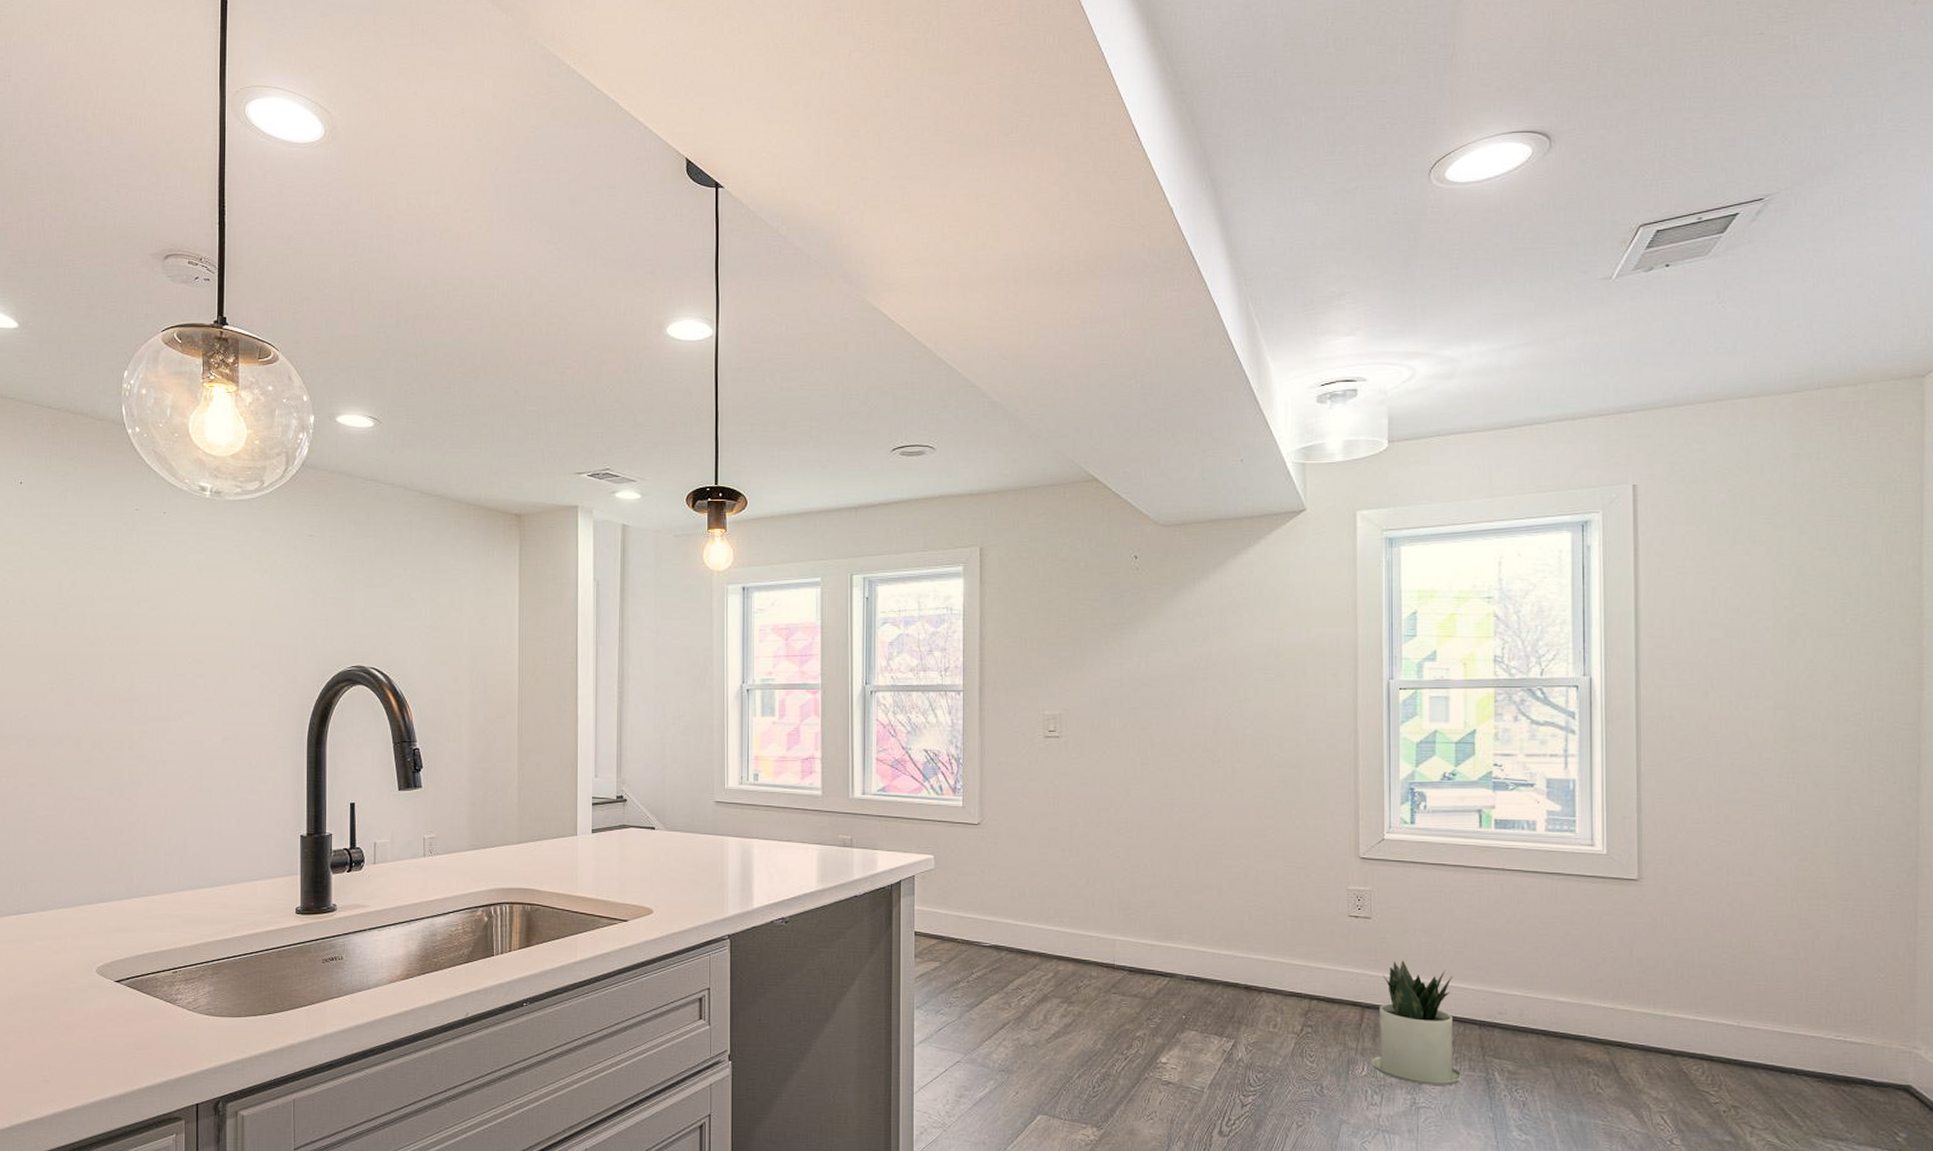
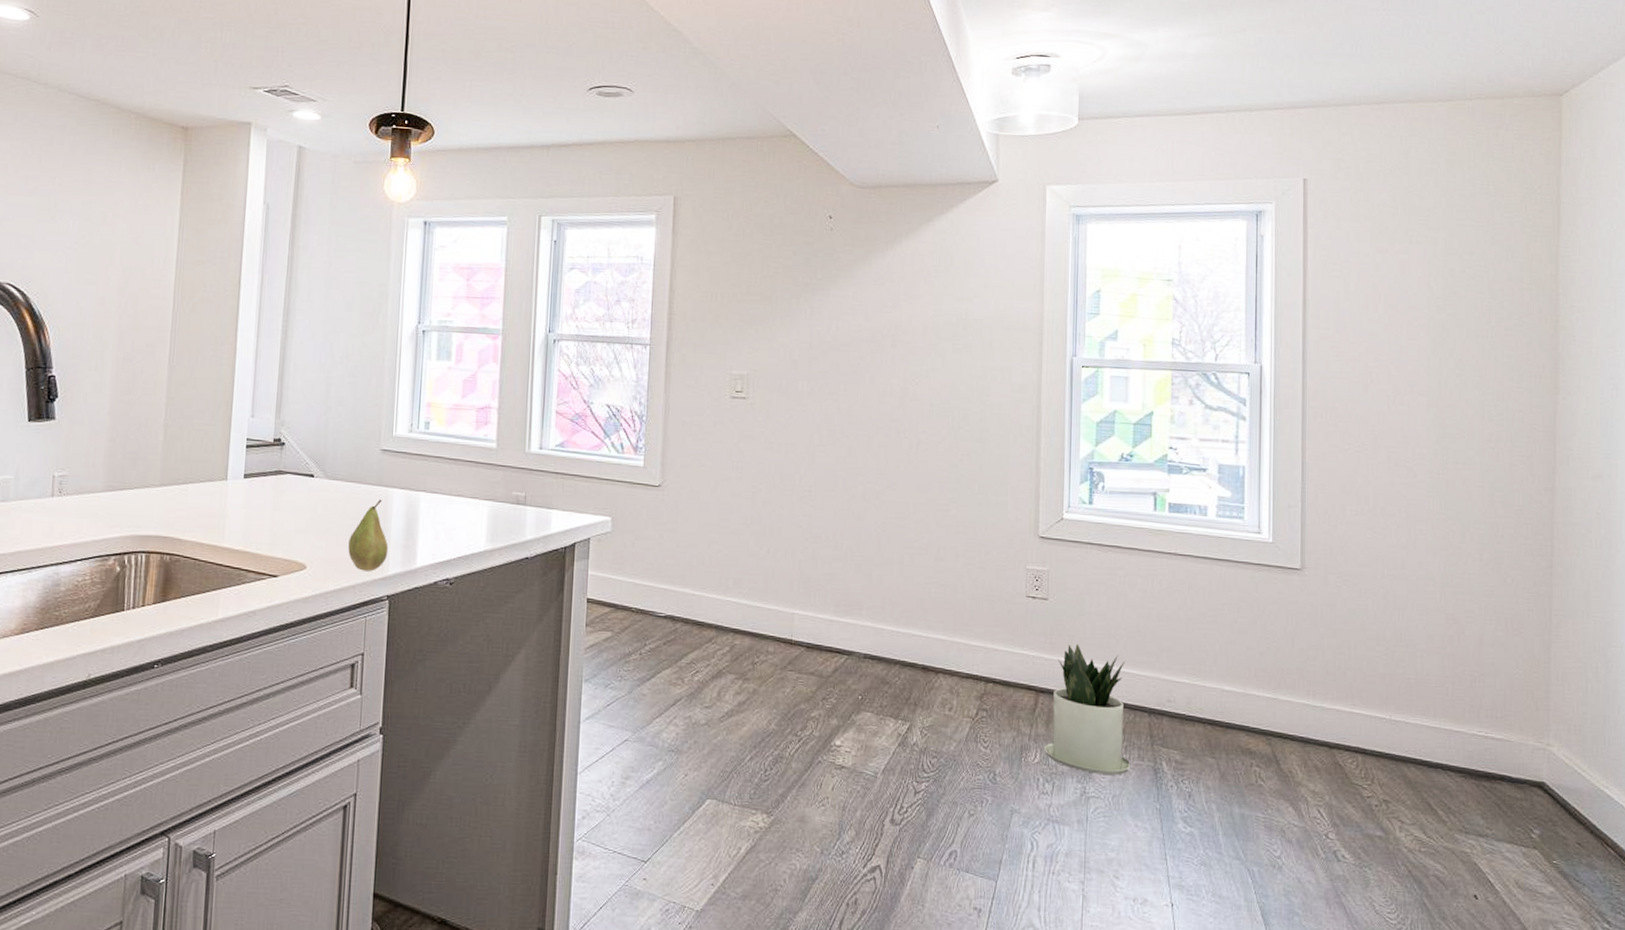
fruit: none [690,847,727,913] -> present [348,499,389,572]

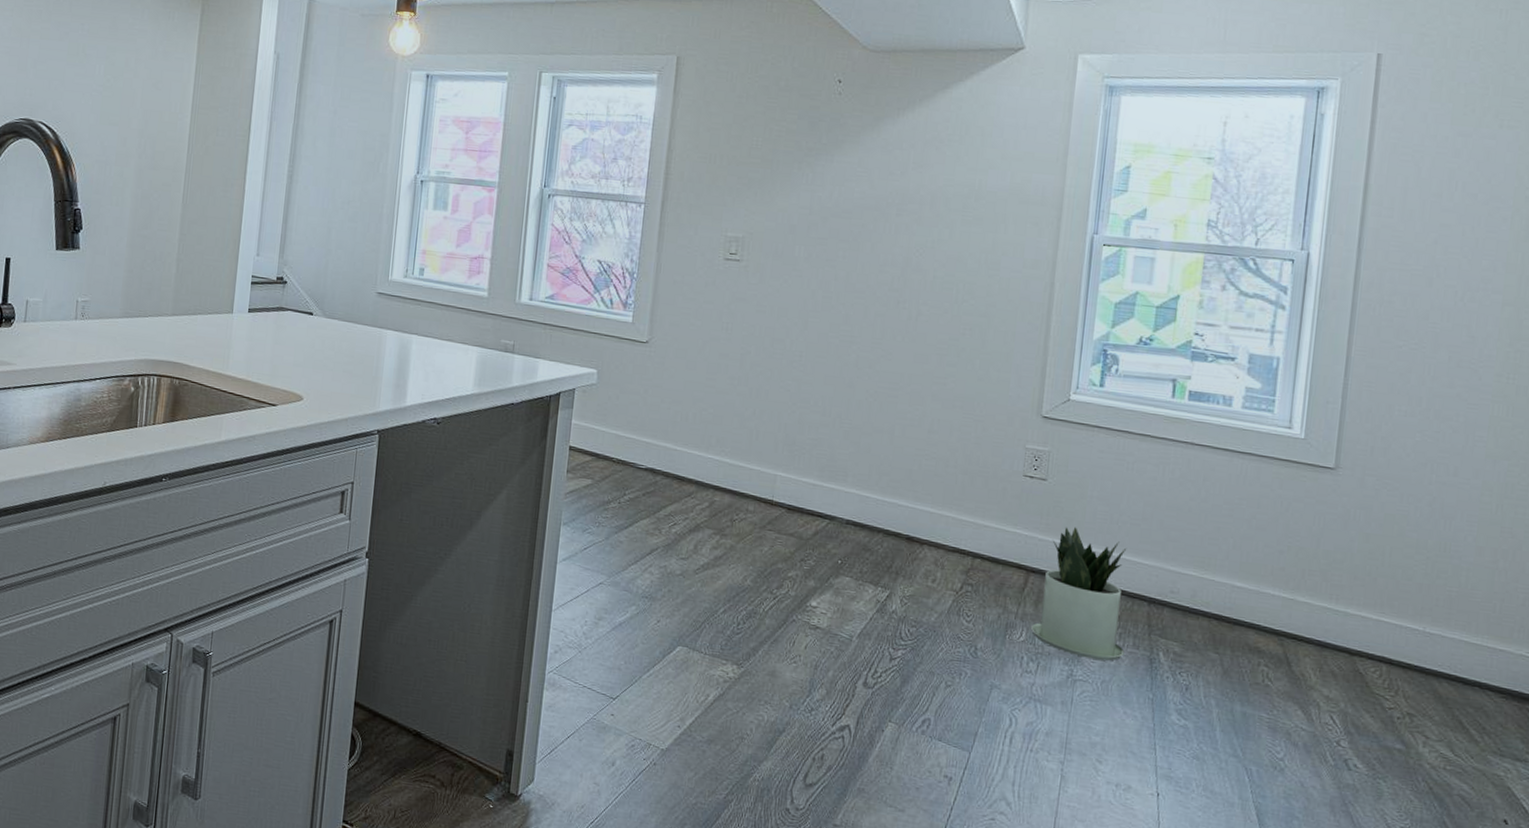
fruit: present [348,499,389,572] -> none [342,339,381,407]

